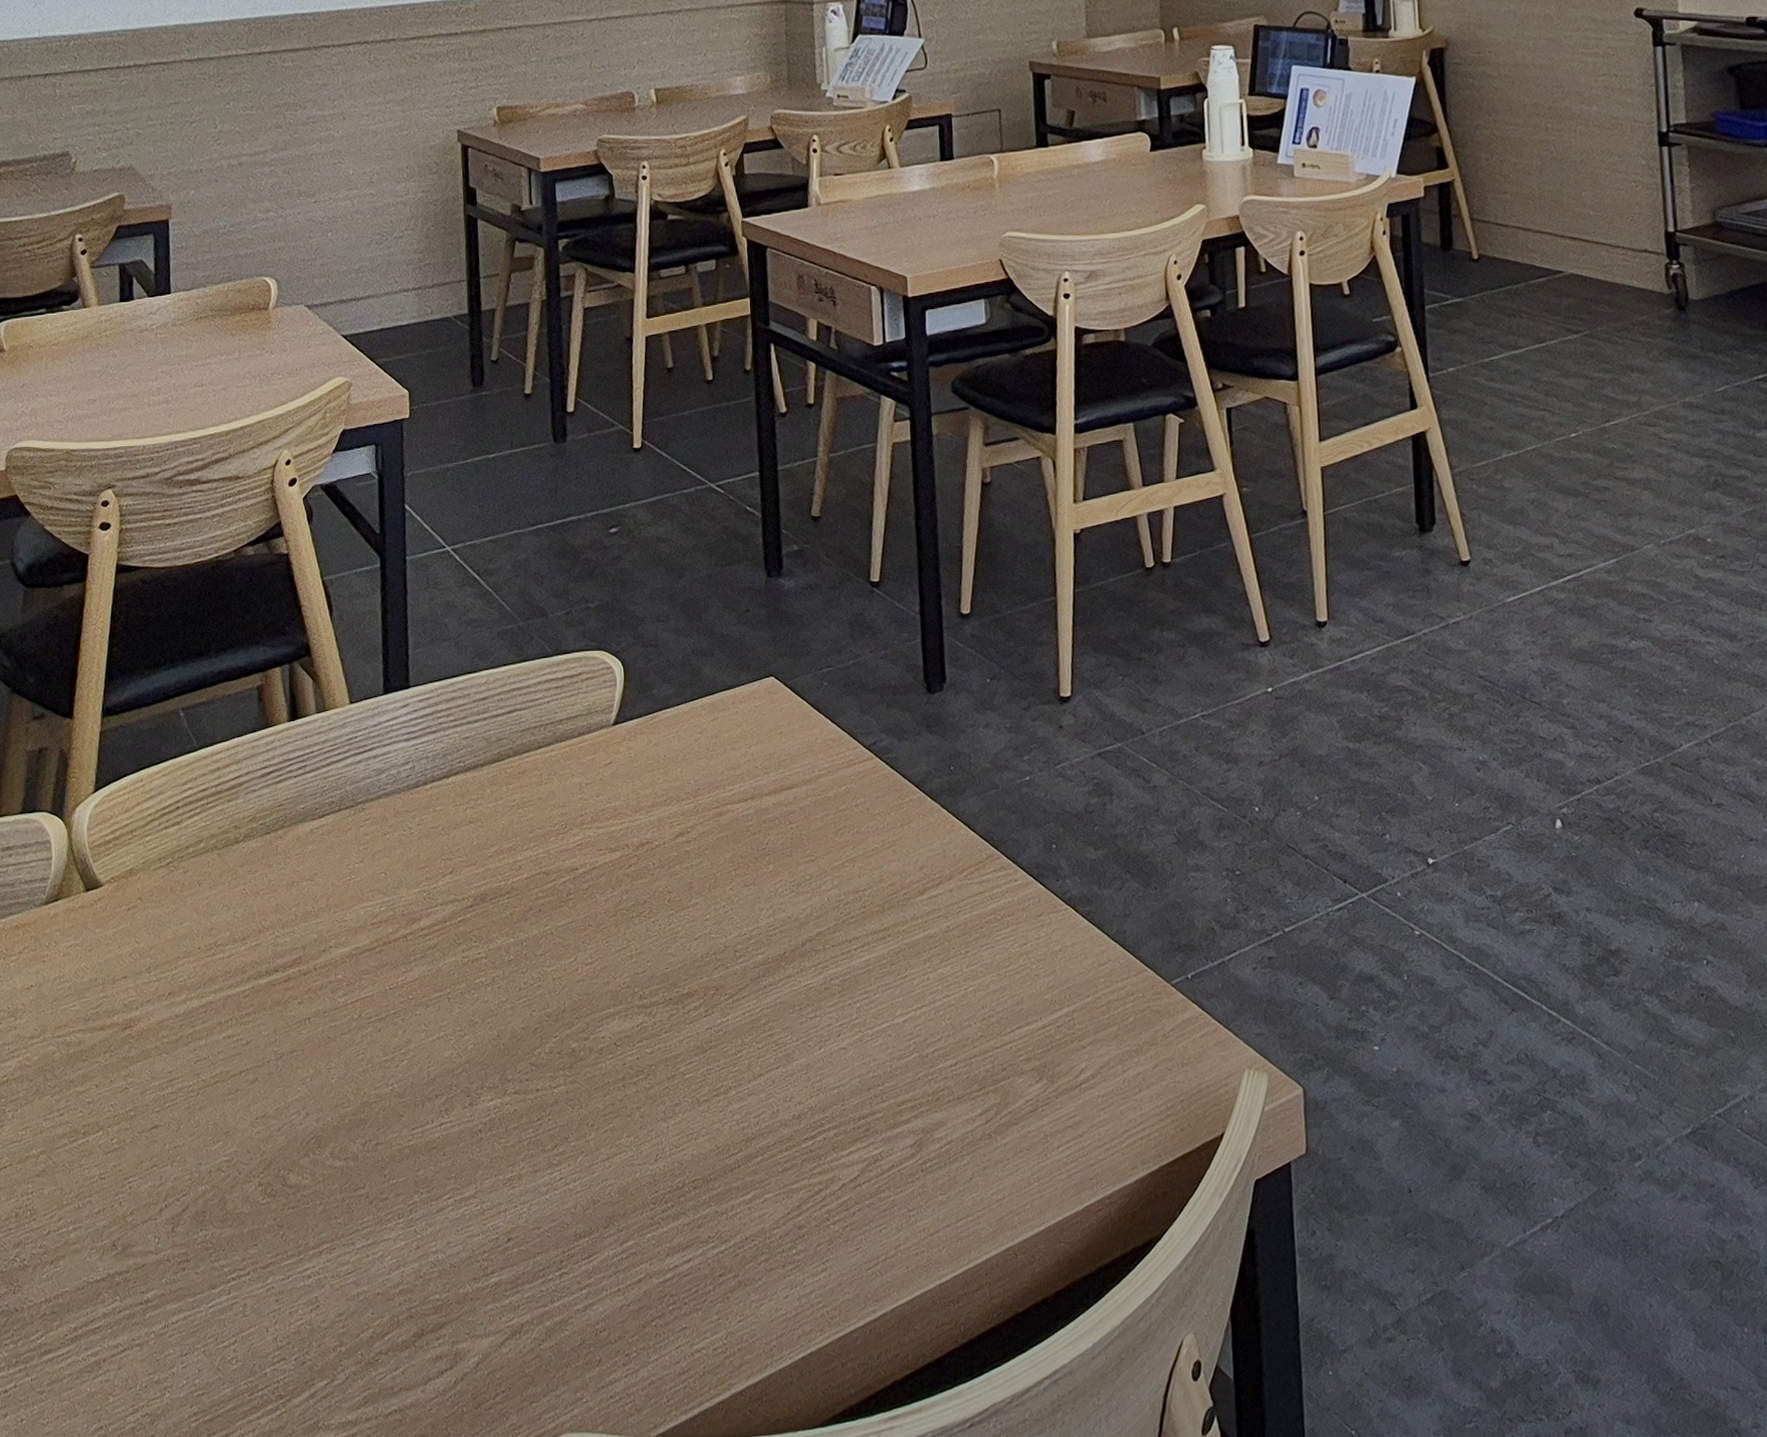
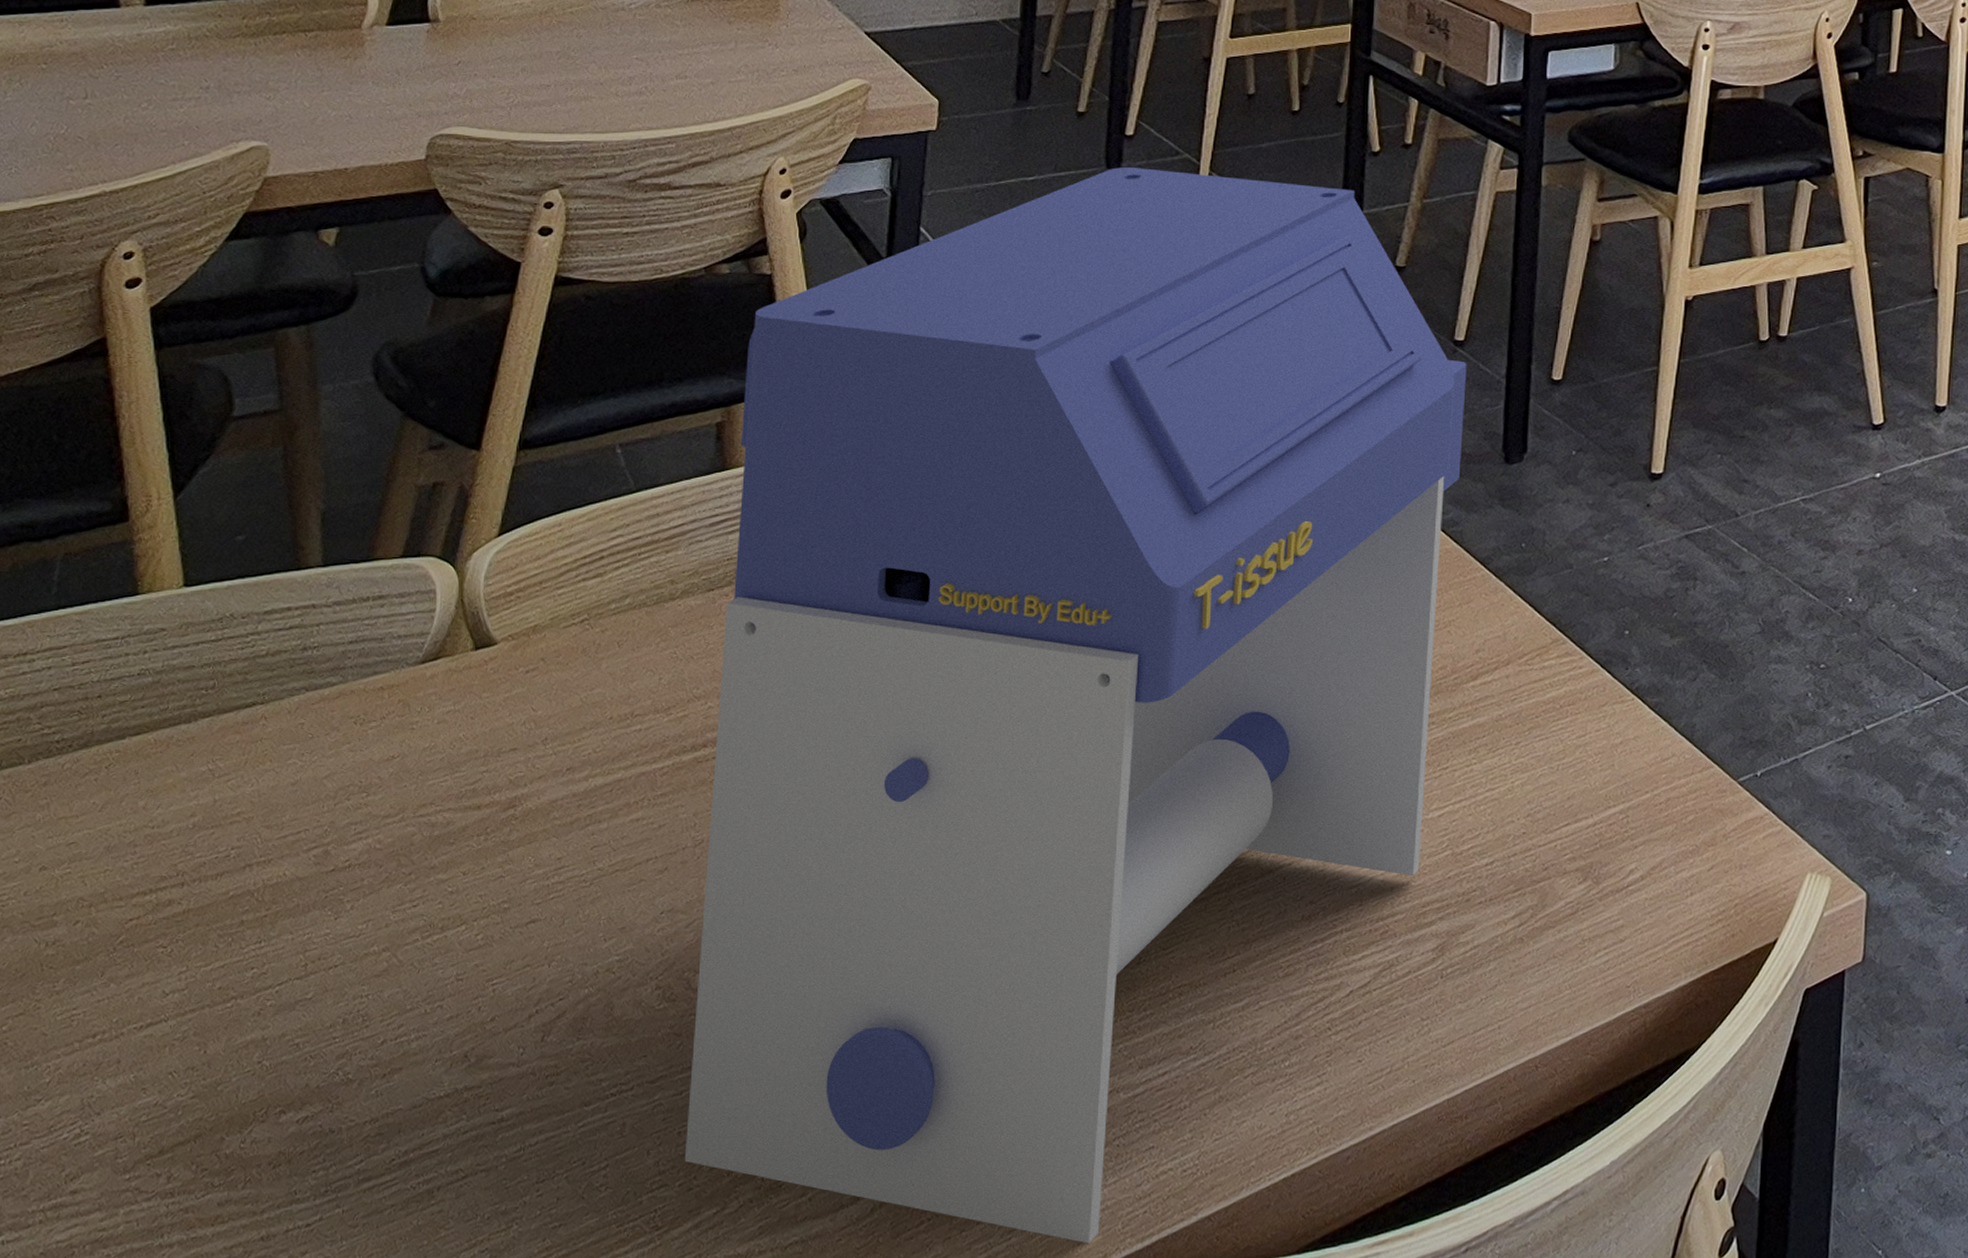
tissue dispenser: none [275,440,892,1416] -> present [684,166,1467,1244]

